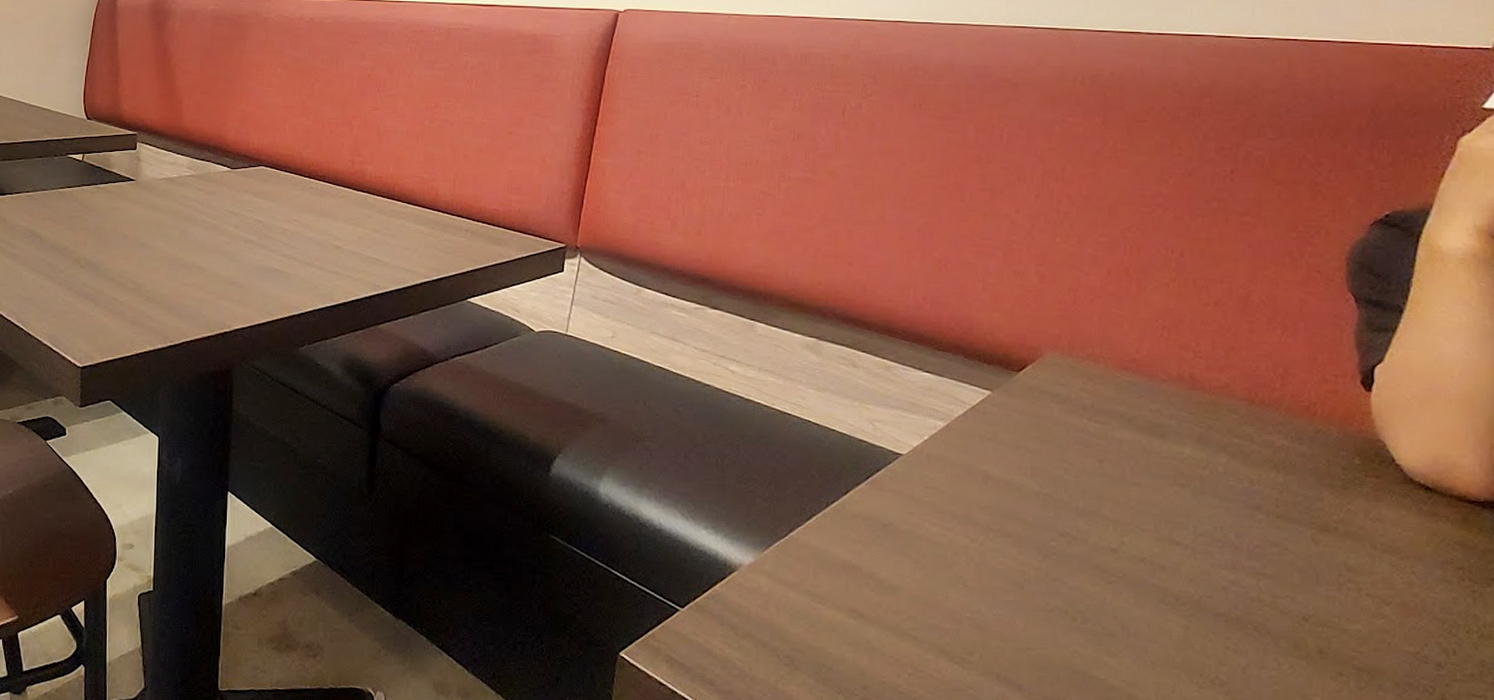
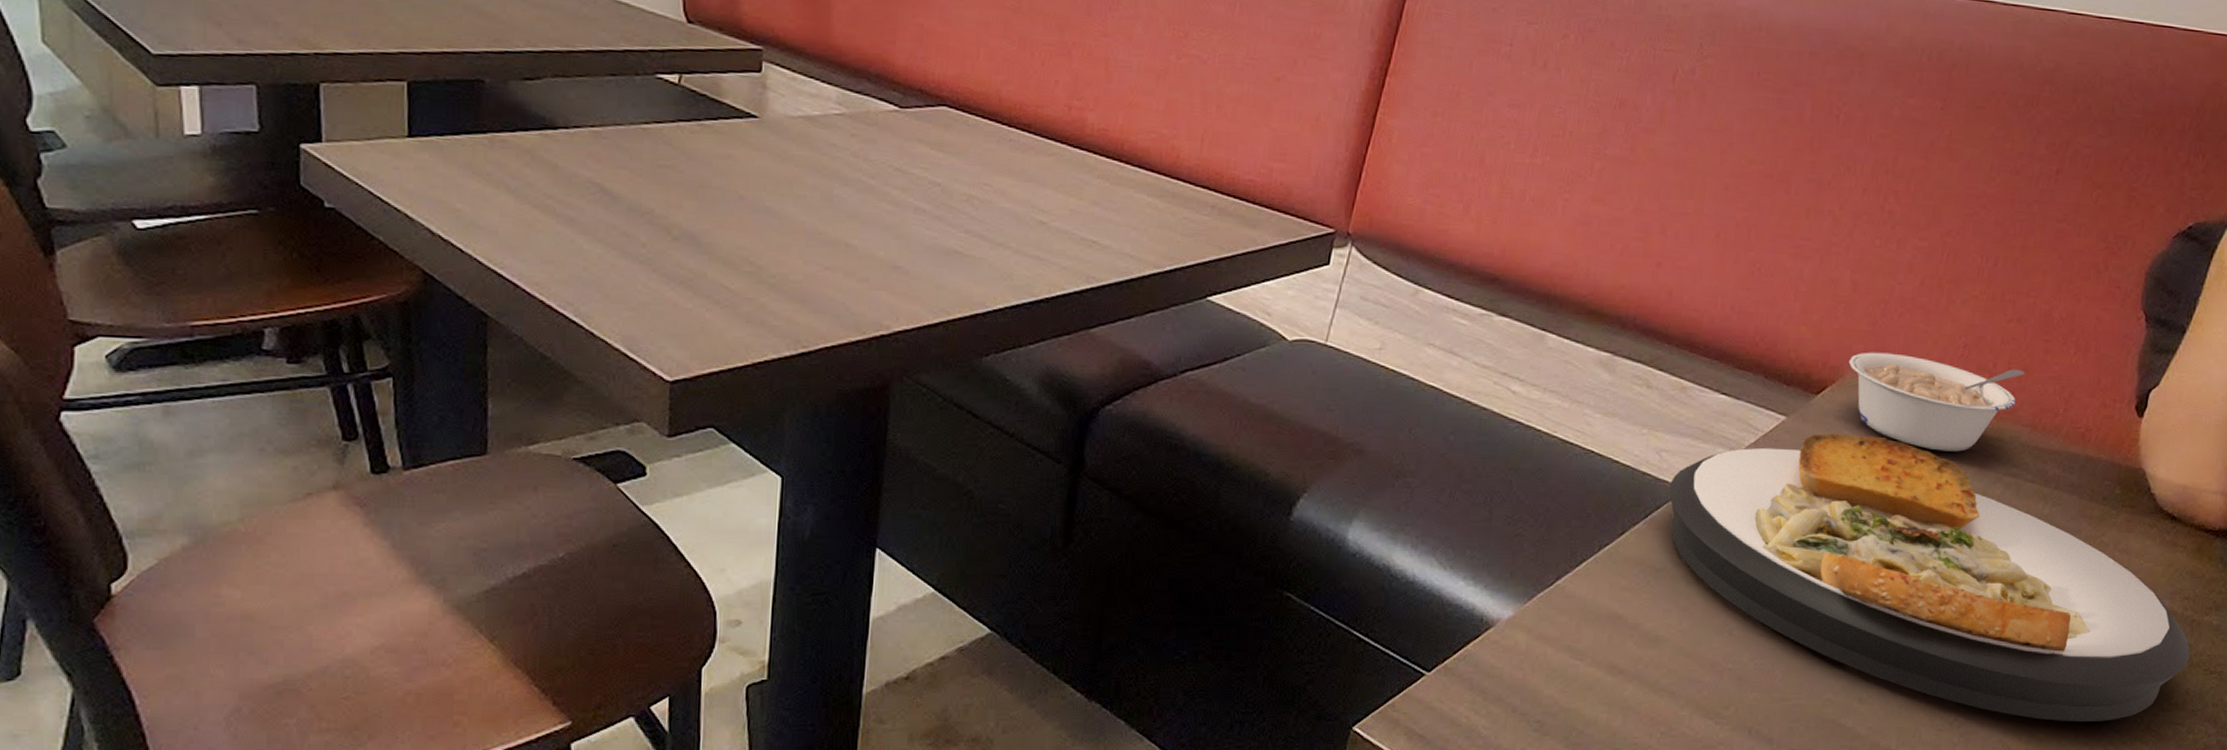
plate: none [886,406,1478,689] -> present [1669,433,2190,723]
legume: none [1046,334,1232,423] -> present [1848,352,2025,452]

